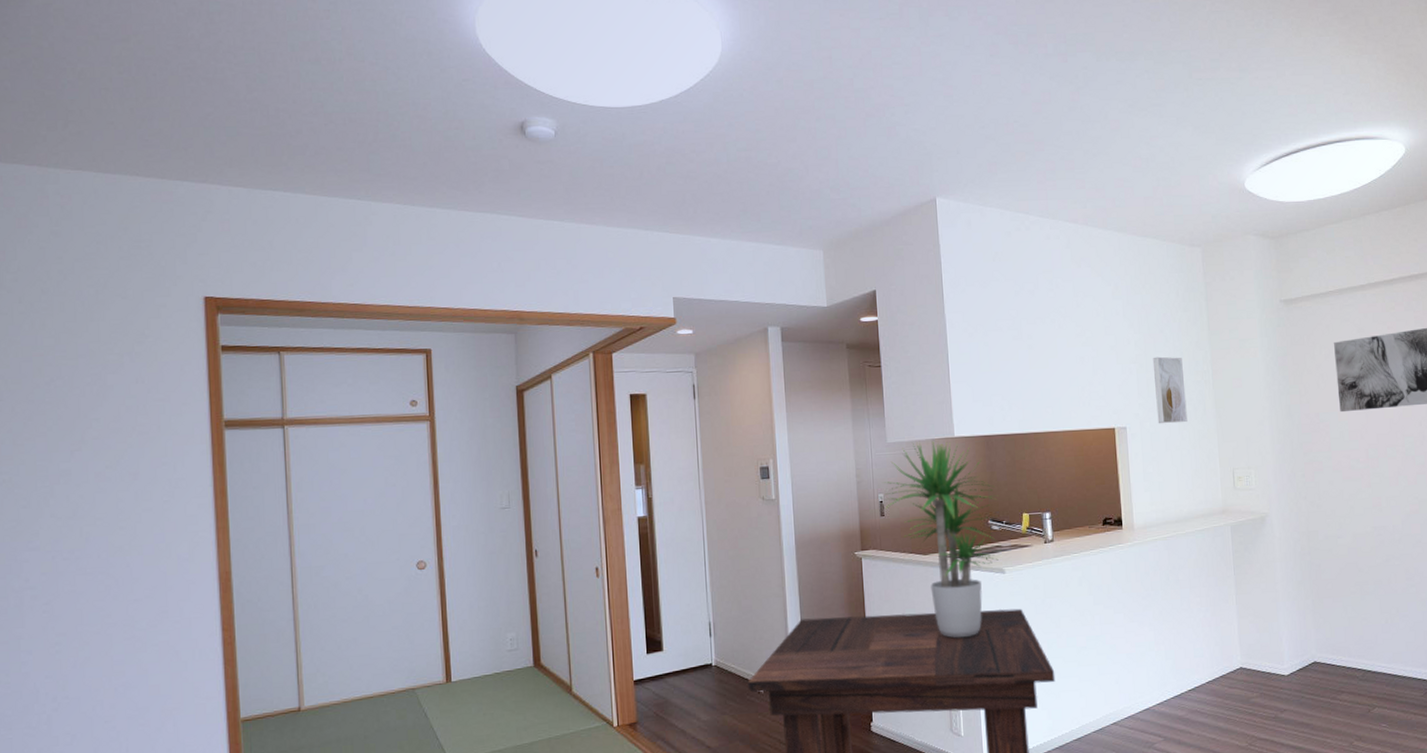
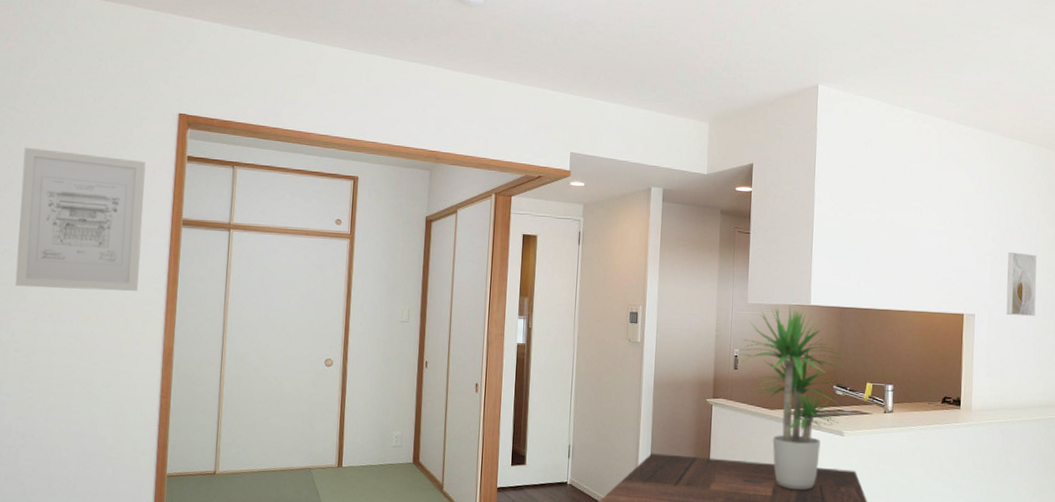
wall art: none [14,354,178,522] -> present [15,147,146,292]

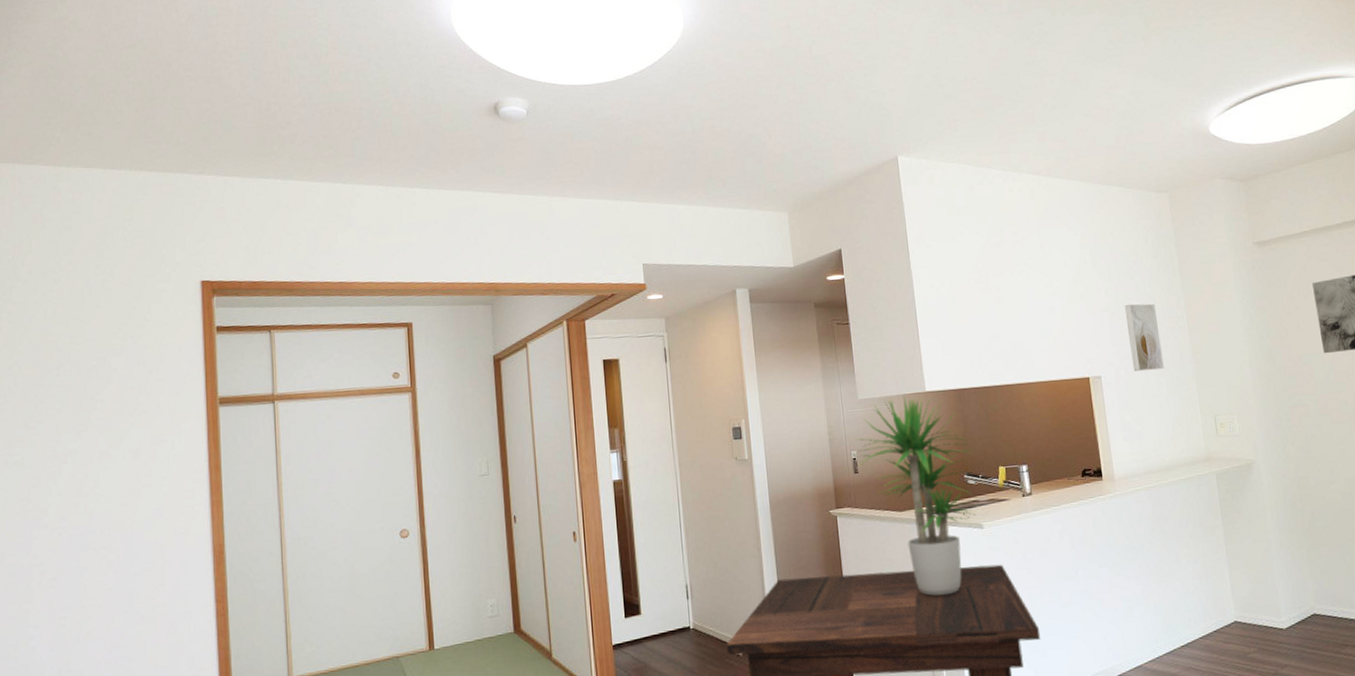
wall art: present [15,147,146,292] -> none [27,339,175,501]

